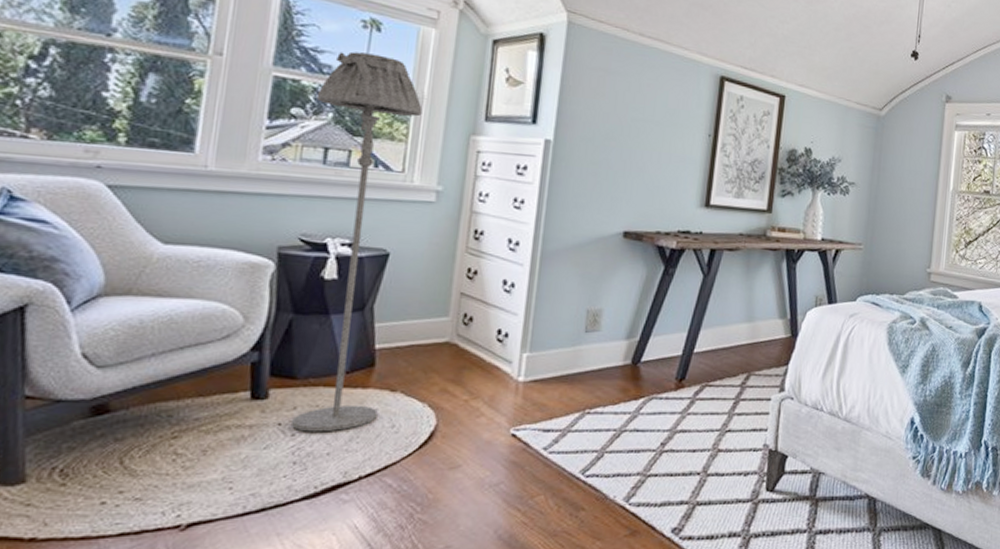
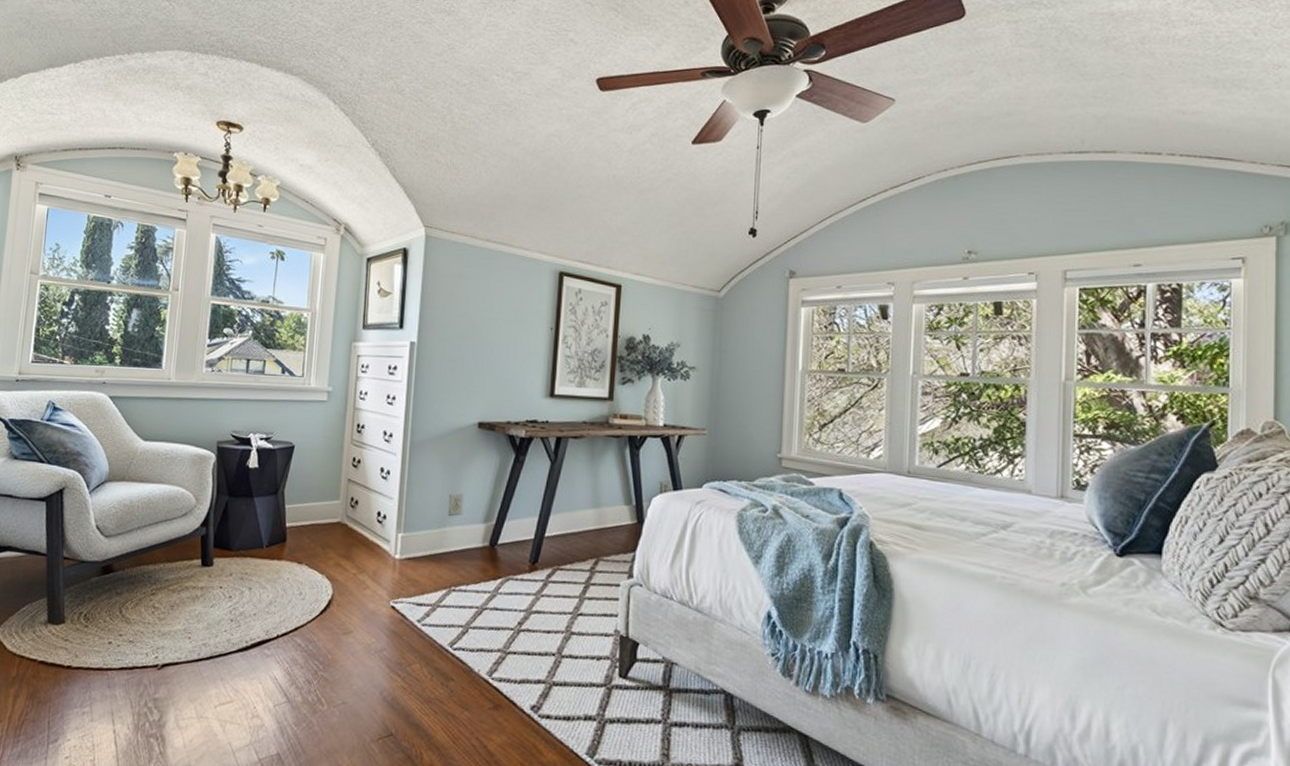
floor lamp: present [292,51,423,432] -> none [229,279,316,596]

